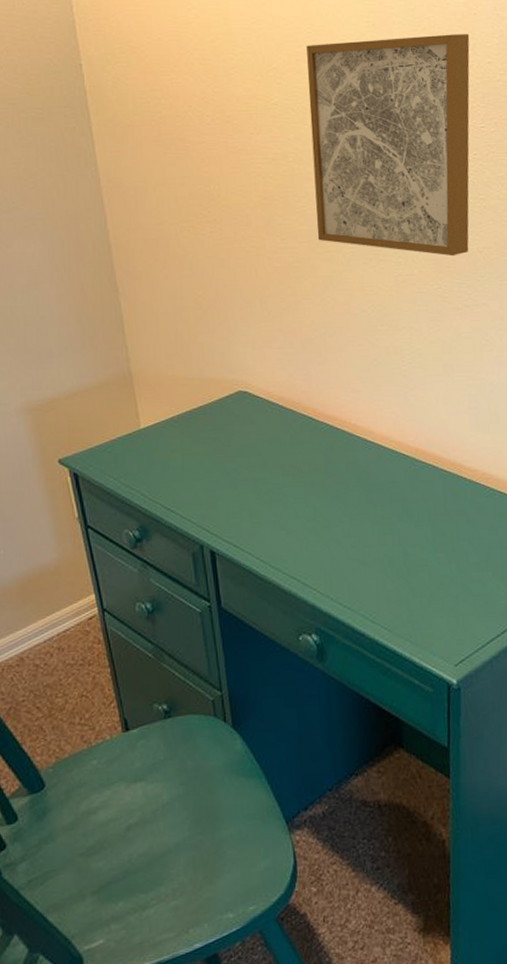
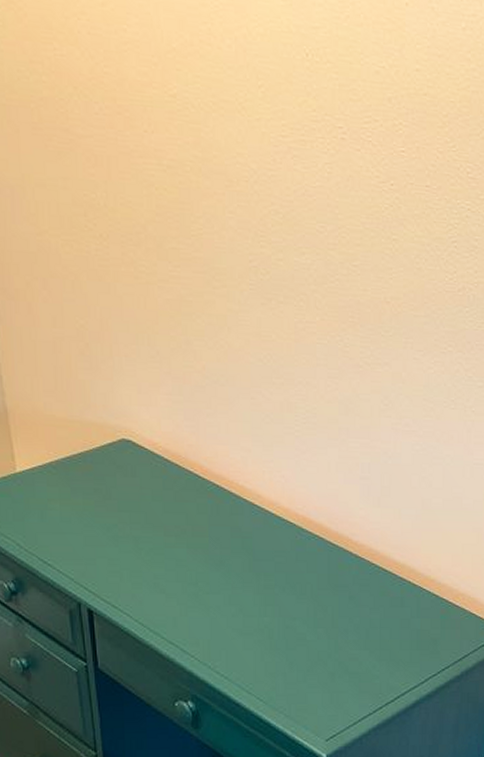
wall art: present [306,34,470,256] -> none [211,22,398,305]

